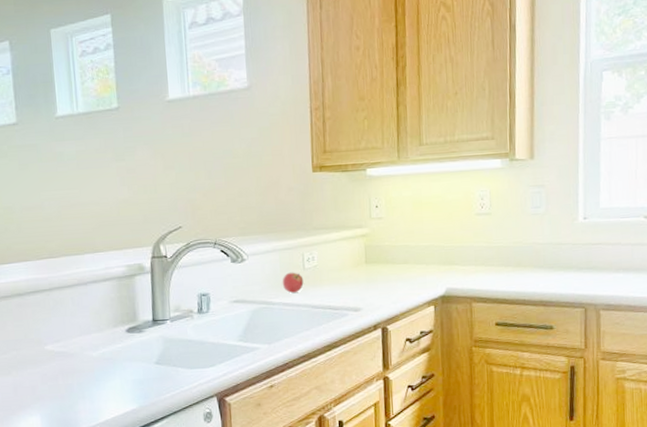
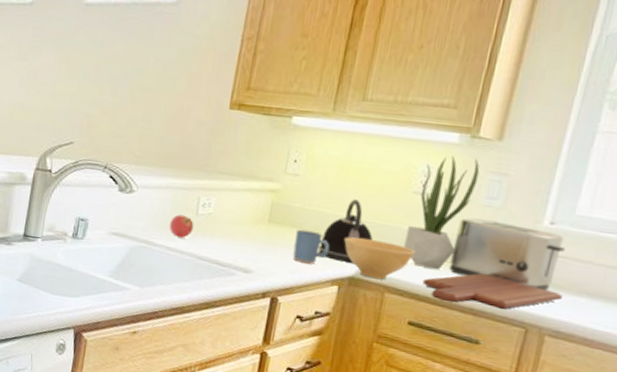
mug: none [390,263,421,292] -> present [292,229,330,264]
kettle: none [411,229,453,284] -> present [318,199,373,263]
bowl: none [431,260,488,293] -> present [344,237,415,280]
potted plant: none [477,178,523,275] -> present [404,155,480,271]
cutting board: none [499,269,605,300] -> present [422,272,563,309]
toaster: none [516,225,599,275] -> present [449,217,565,291]

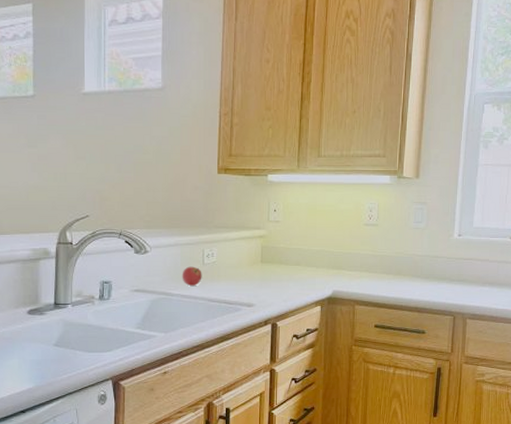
mug: present [292,229,330,264] -> none [283,265,310,292]
kettle: present [318,199,373,263] -> none [301,235,340,286]
bowl: present [344,237,415,280] -> none [320,266,372,296]
potted plant: present [404,155,480,271] -> none [363,193,407,282]
cutting board: present [422,272,563,309] -> none [380,279,473,305]
toaster: present [449,217,565,291] -> none [397,238,470,286]

